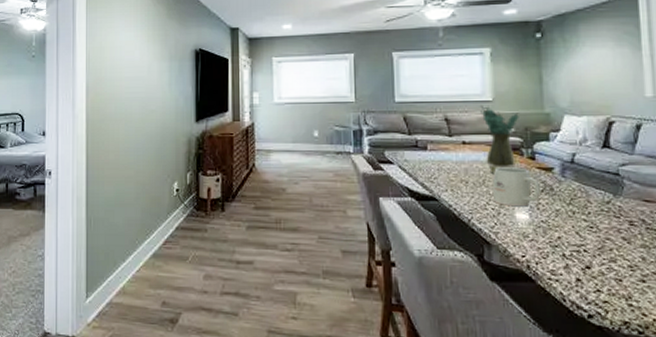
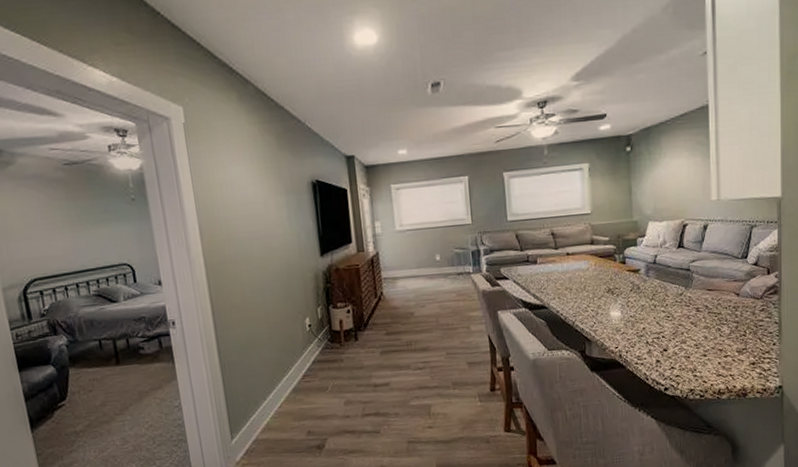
vase: present [480,106,519,173] -> none [581,219,613,279]
mug: present [493,167,540,207] -> none [592,272,630,307]

